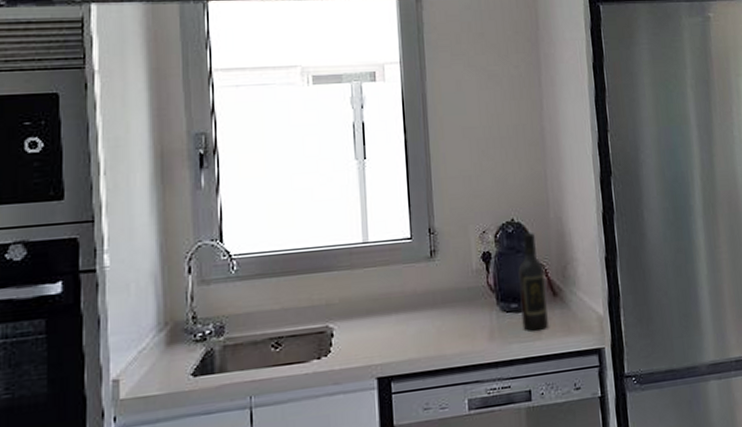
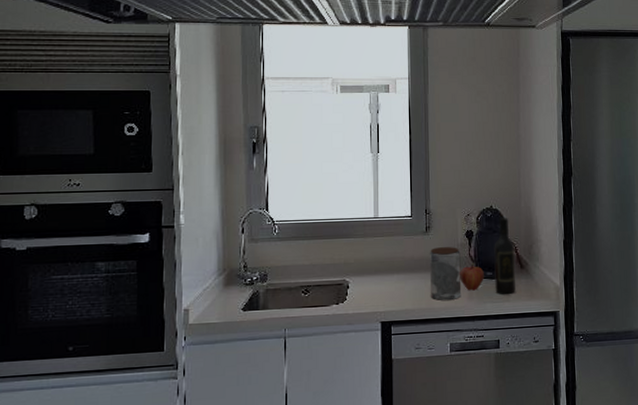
jar: none [436,274,480,345] -> present [429,247,462,300]
fruit: none [476,294,508,330] -> present [460,263,484,291]

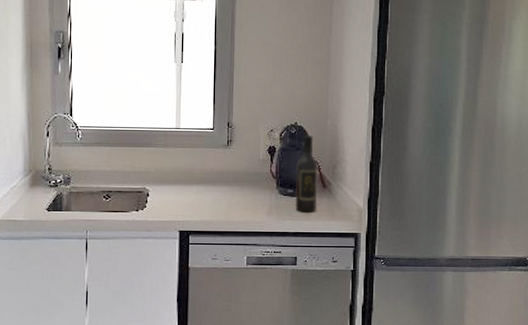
jar: present [429,247,462,300] -> none [229,162,262,214]
fruit: present [460,263,484,291] -> none [260,180,285,207]

